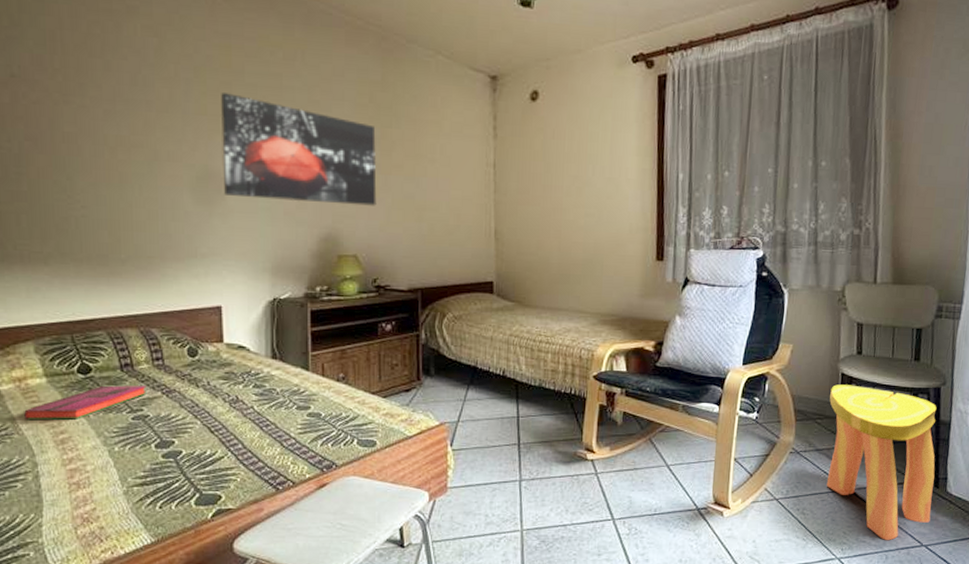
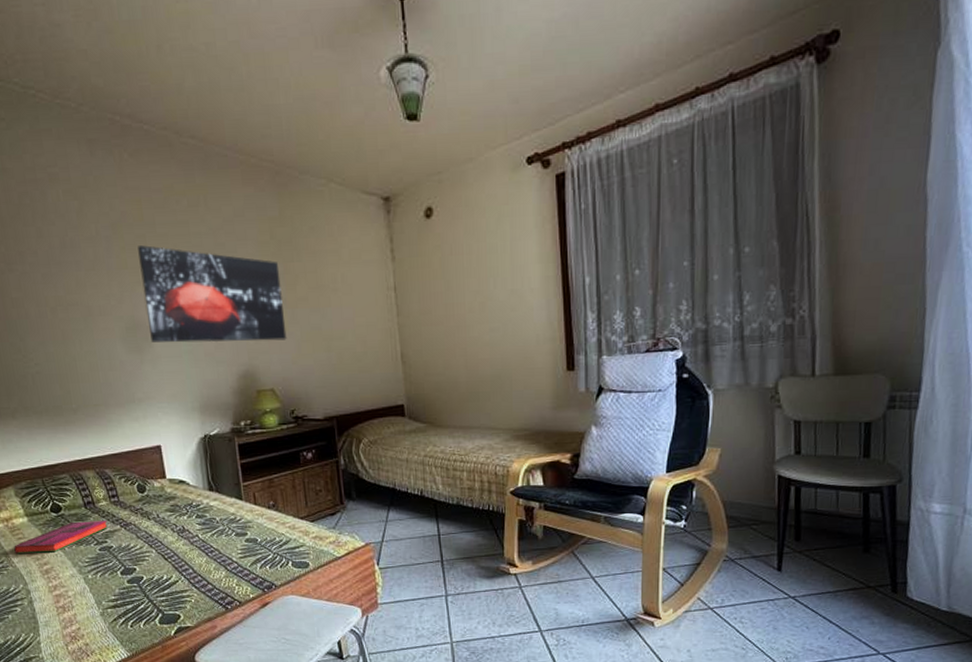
stool: present [826,384,937,540] -> none [765,487,892,648]

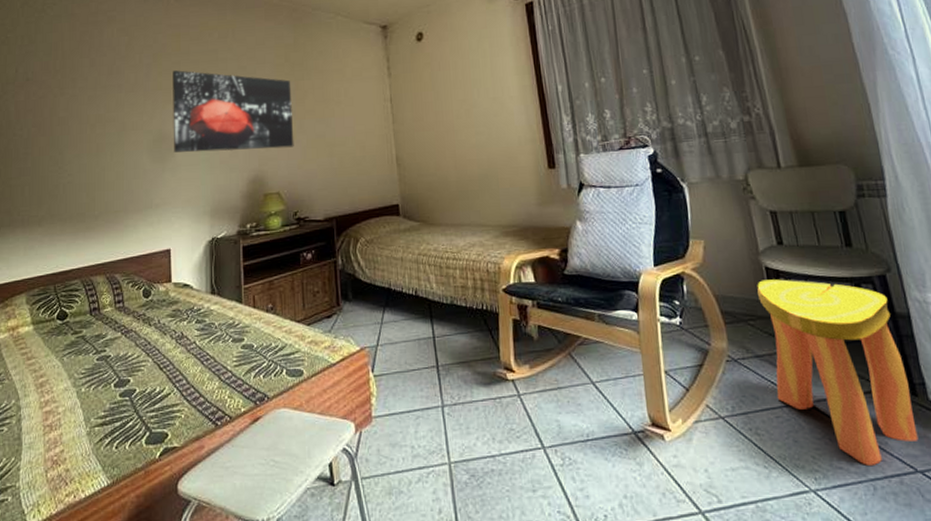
hardback book: present [14,521,108,555] -> none [14,328,109,366]
stool: none [765,487,892,648] -> present [757,279,918,465]

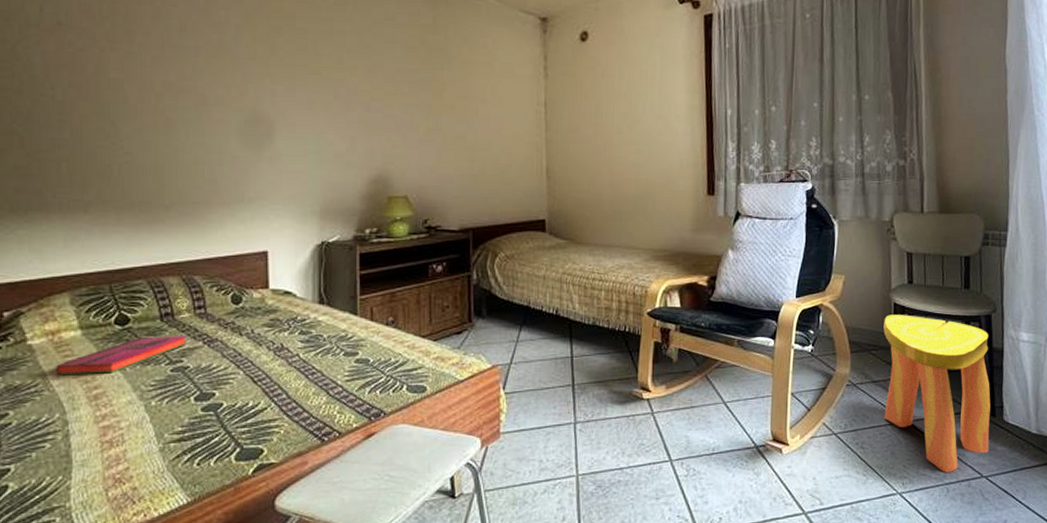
hardback book: none [14,328,109,366] -> present [56,336,187,376]
wall art: present [173,70,294,153] -> none [272,38,428,147]

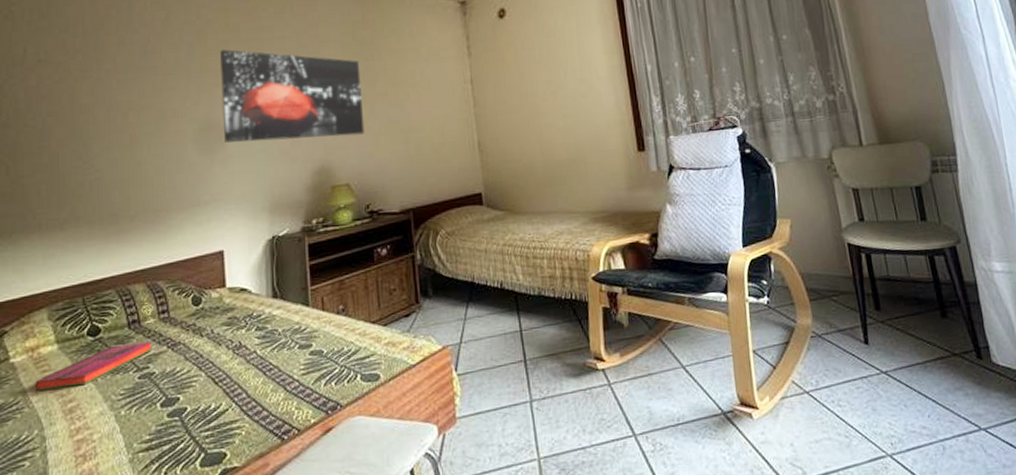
wall art: none [272,38,428,147] -> present [220,49,365,143]
stool: present [883,315,991,472] -> none [840,254,982,427]

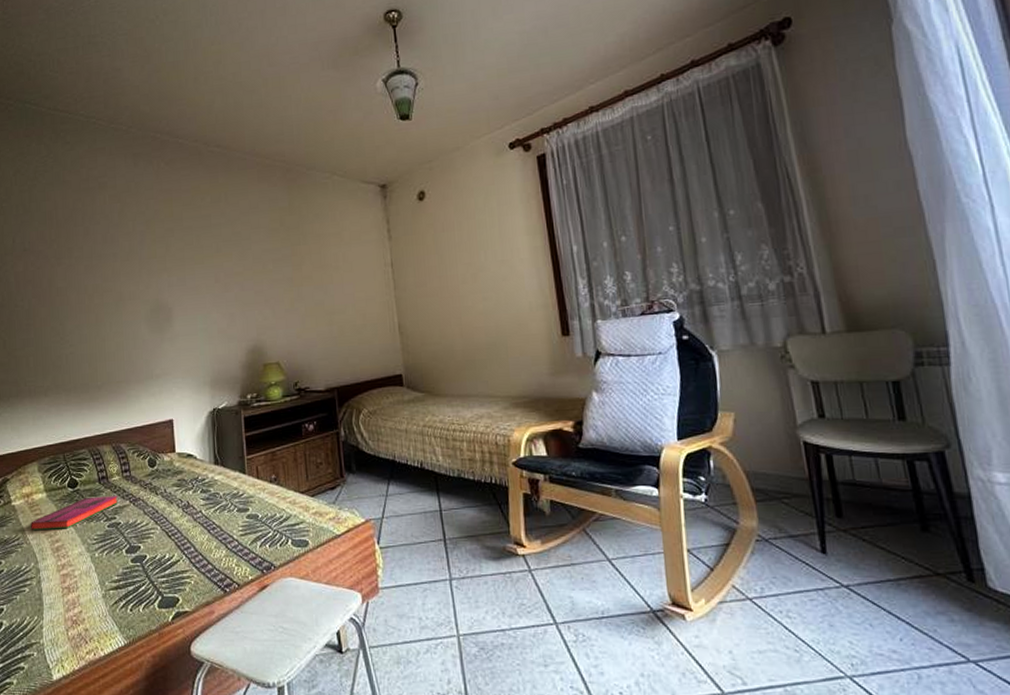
wall art: present [220,49,365,143] -> none [166,237,292,322]

